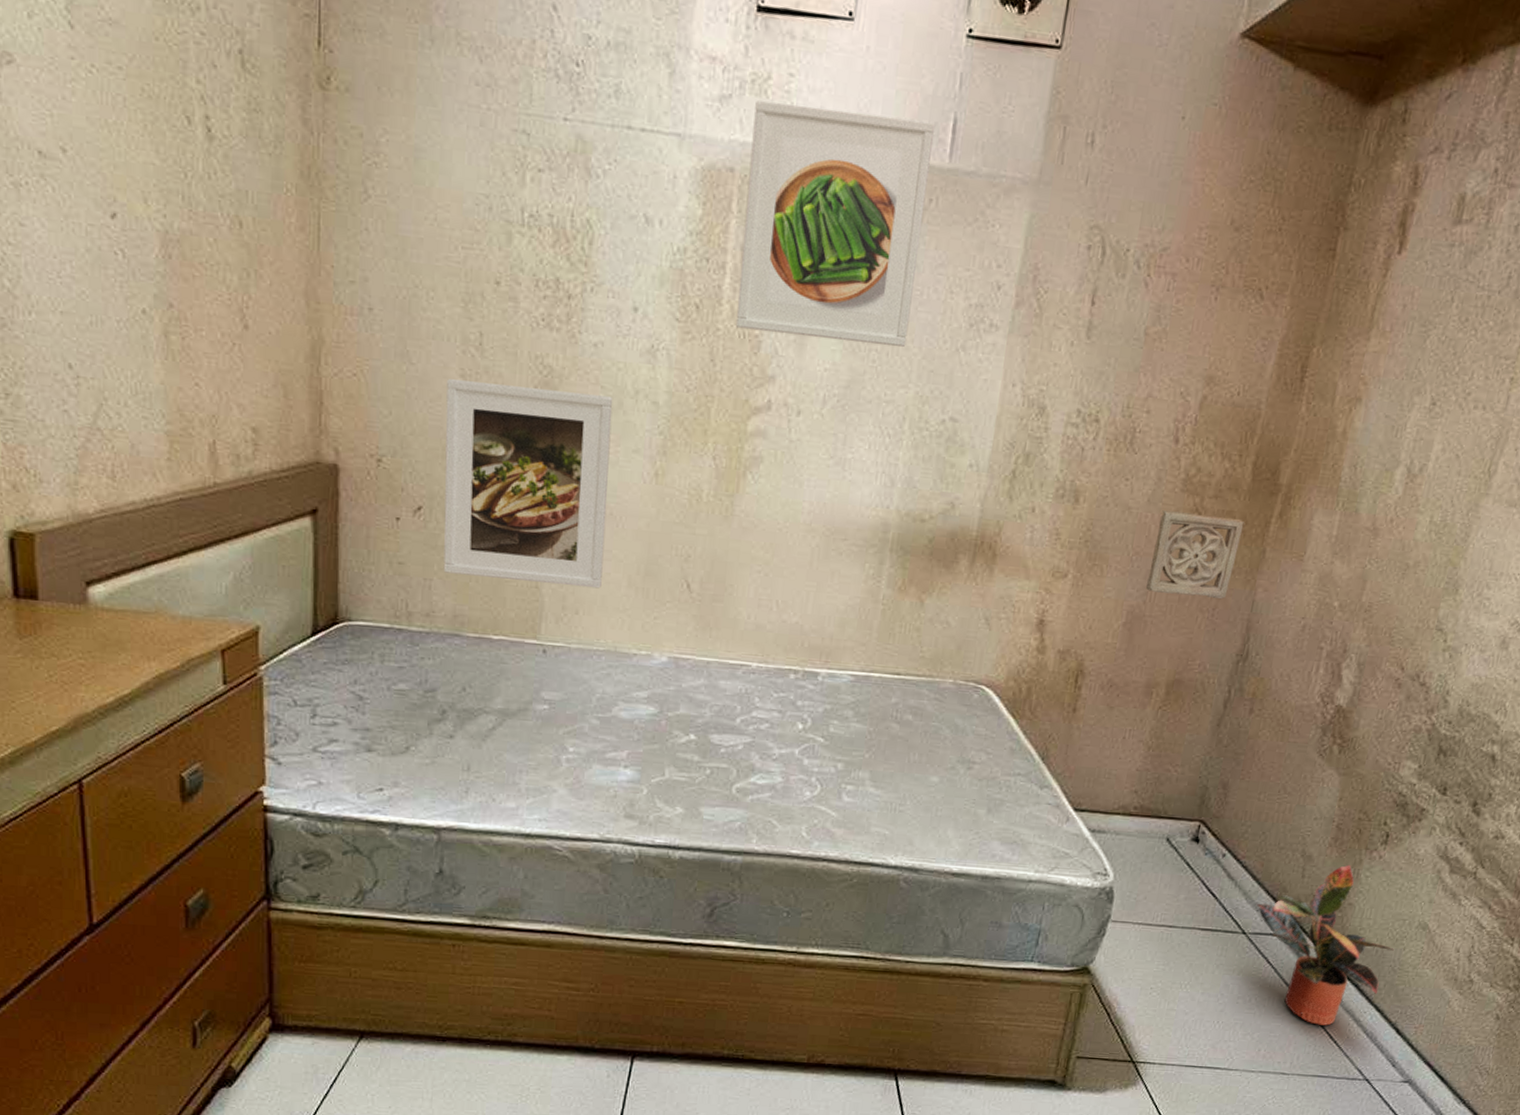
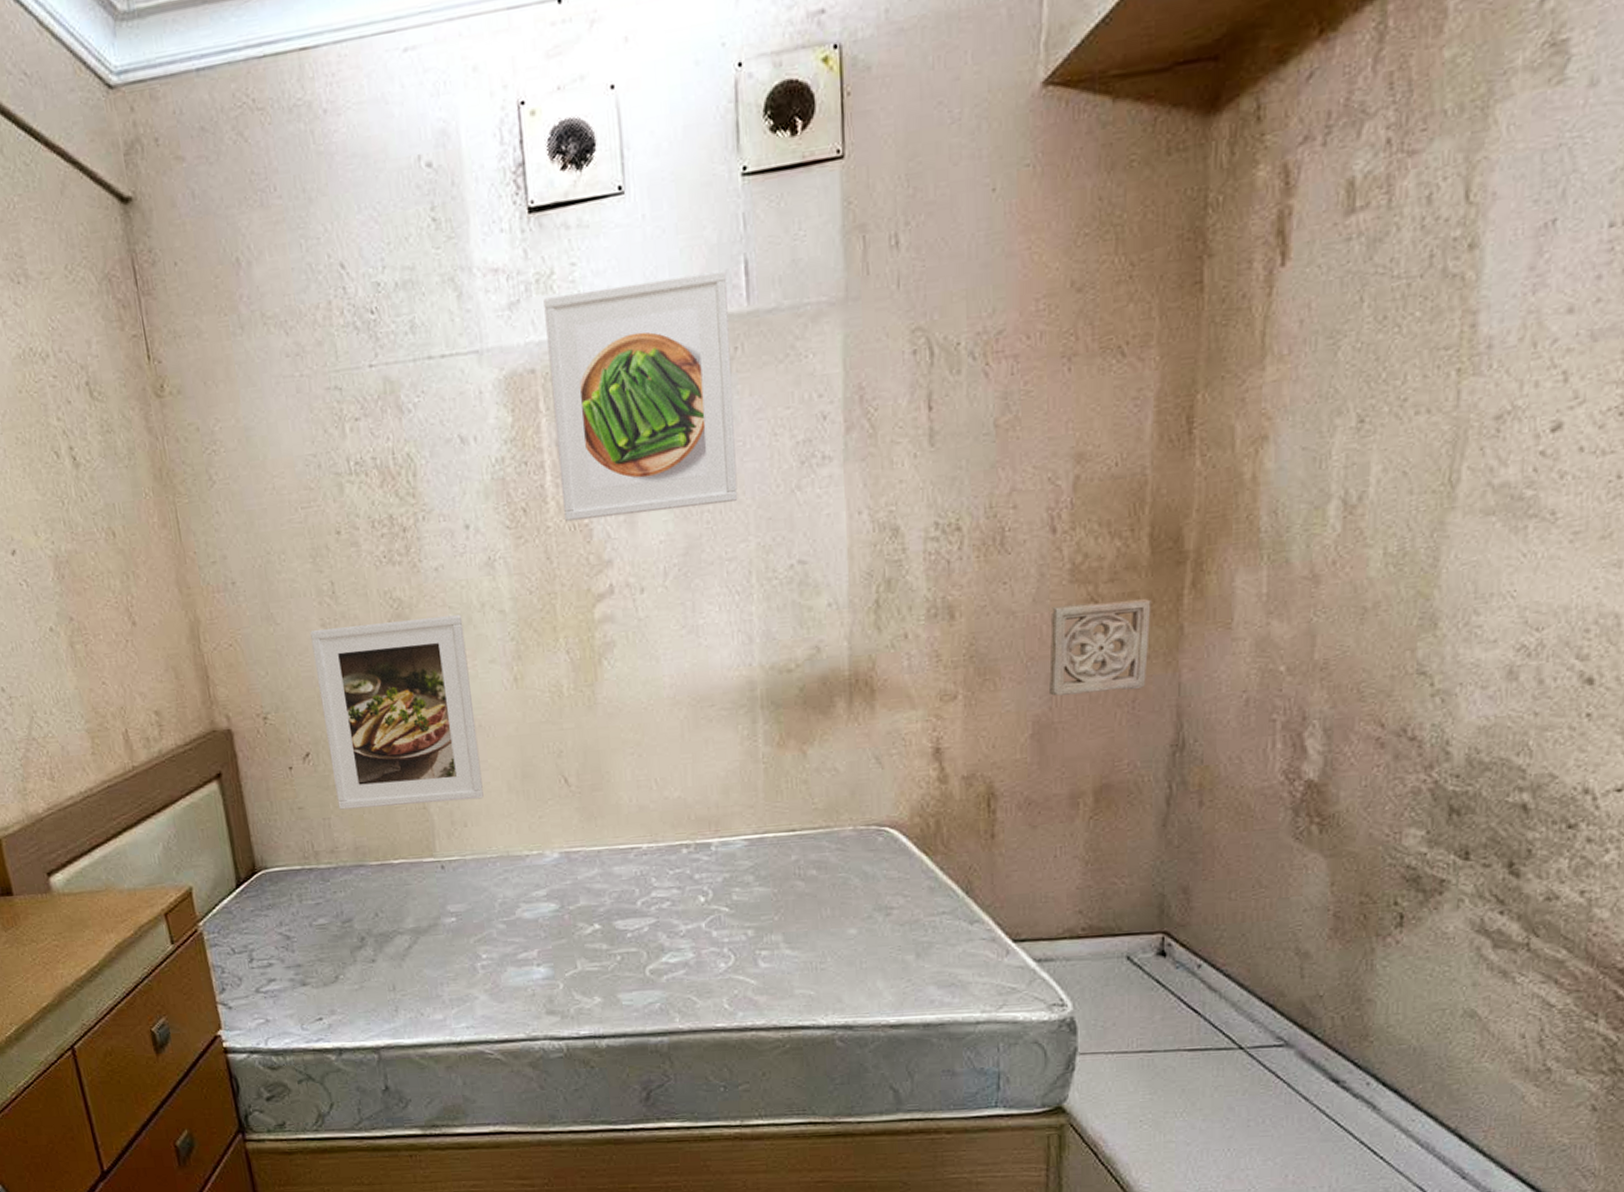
potted plant: present [1256,864,1394,1026] -> none [1250,956,1437,1141]

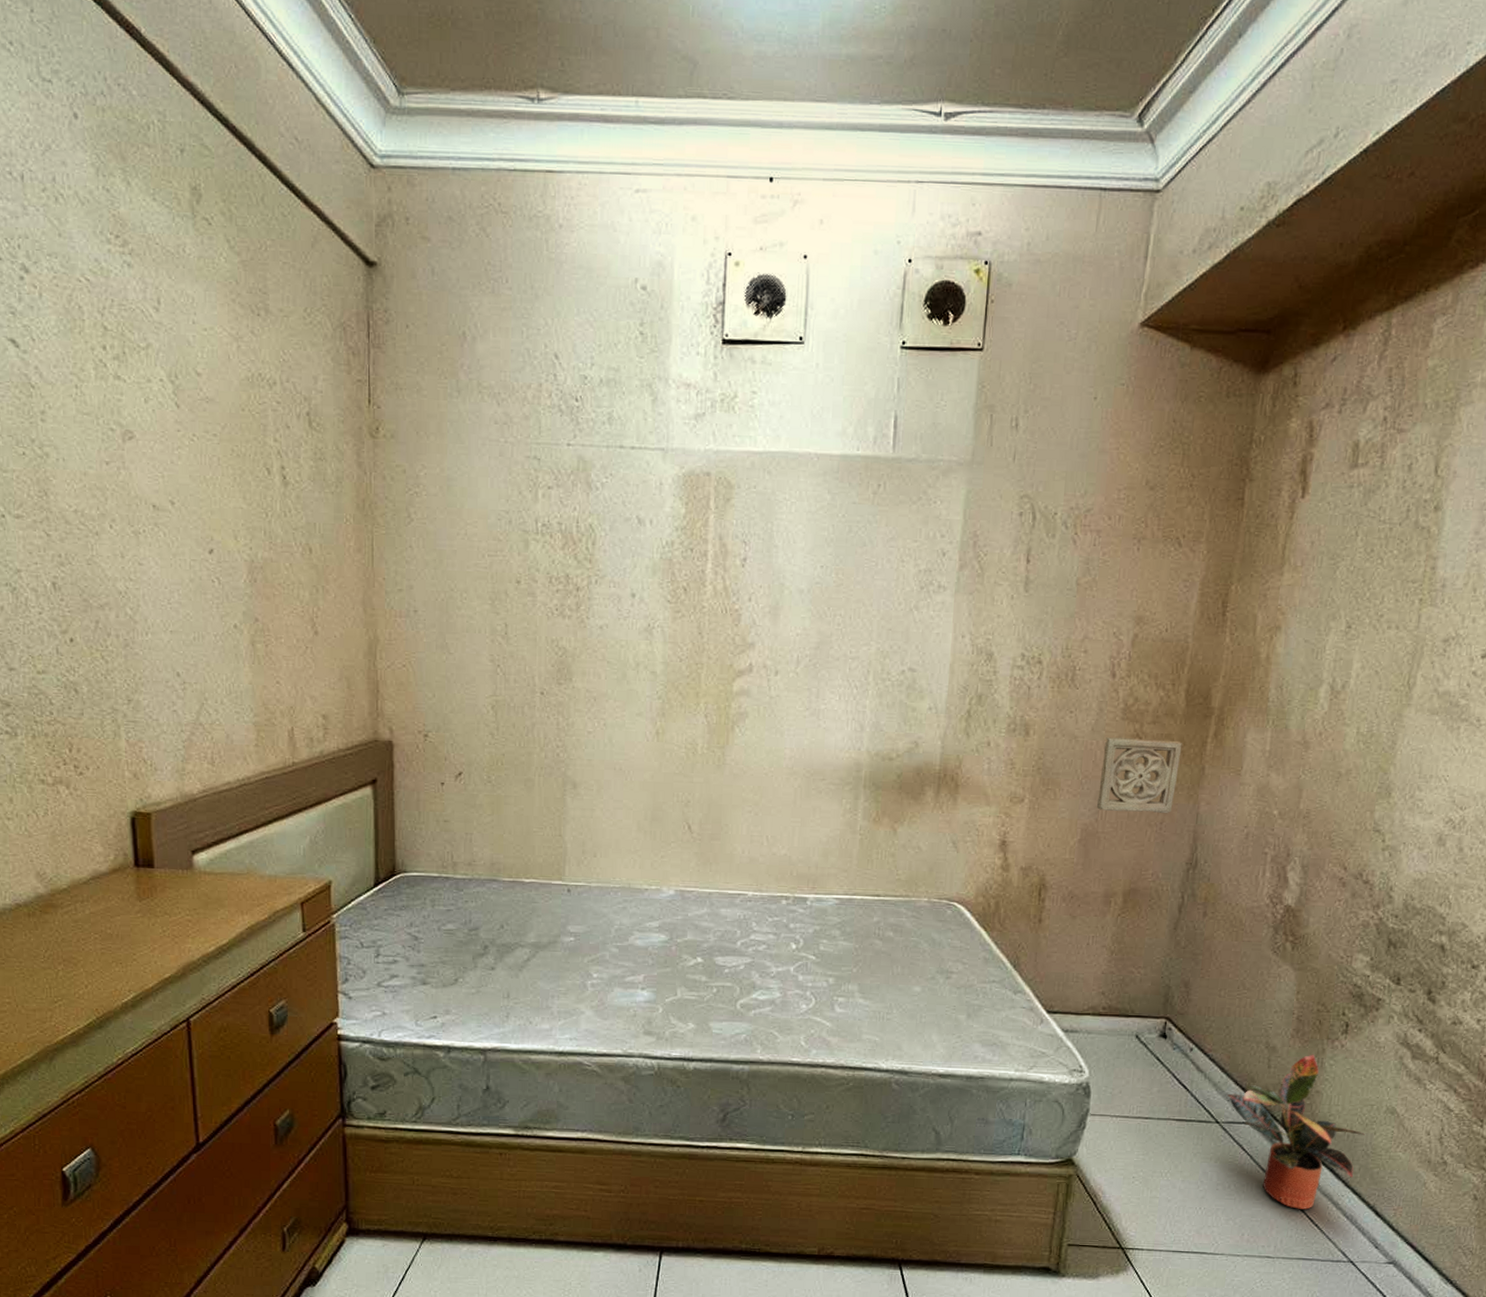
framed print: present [310,615,484,810] -> none [479,664,618,834]
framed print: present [543,271,738,522] -> none [718,416,879,611]
potted plant: none [1250,956,1437,1141] -> present [1226,1054,1365,1209]

